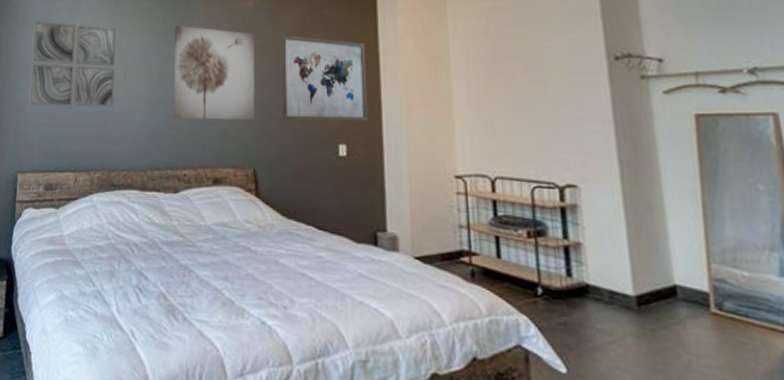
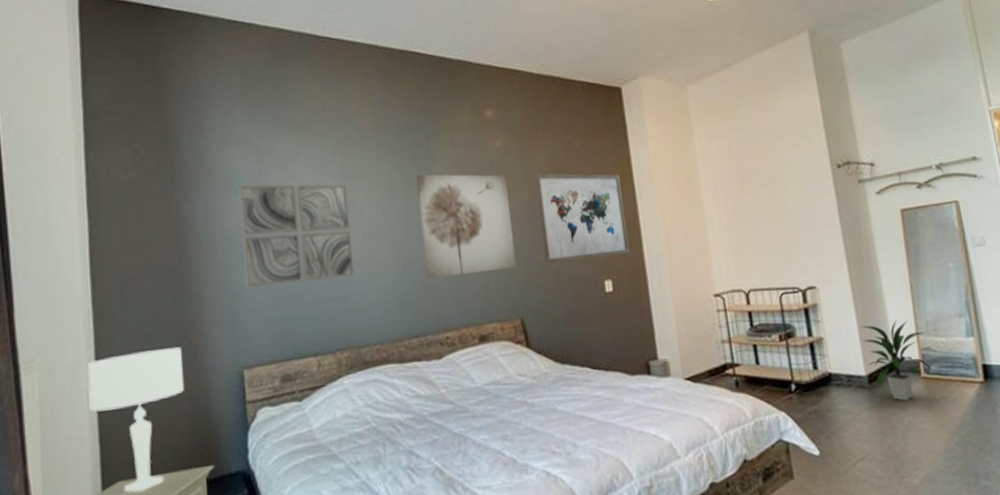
indoor plant: none [631,238,729,336] -> present [860,319,934,401]

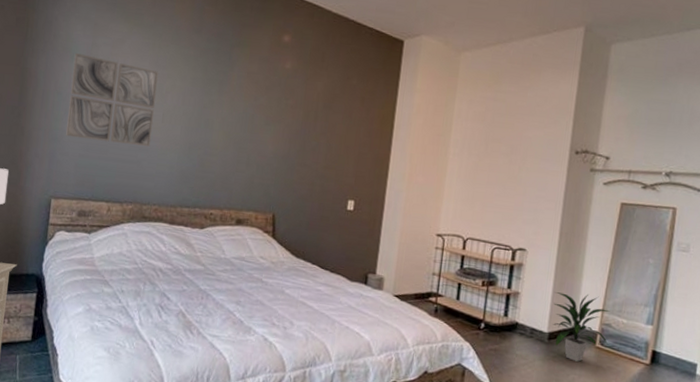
wall art: present [415,174,517,279] -> none [206,77,288,172]
wall art: present [535,173,630,264] -> none [303,99,384,183]

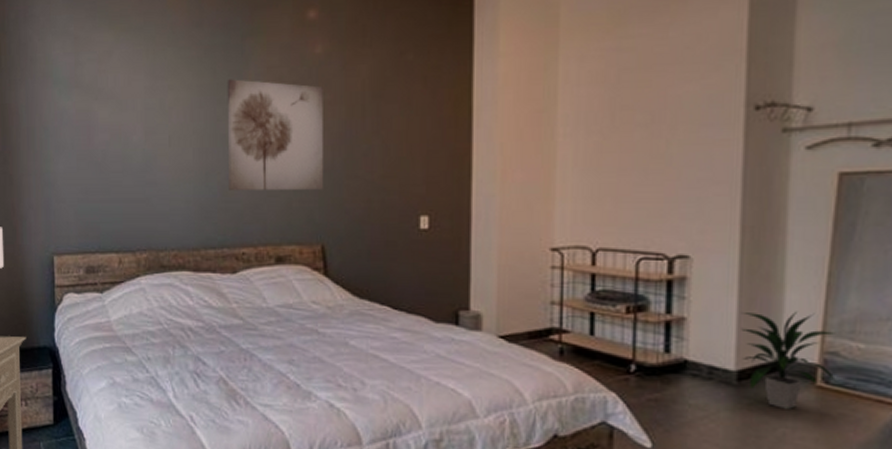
wall art: present [66,52,158,147] -> none [56,76,159,179]
wall art: none [206,77,288,172] -> present [227,79,324,191]

